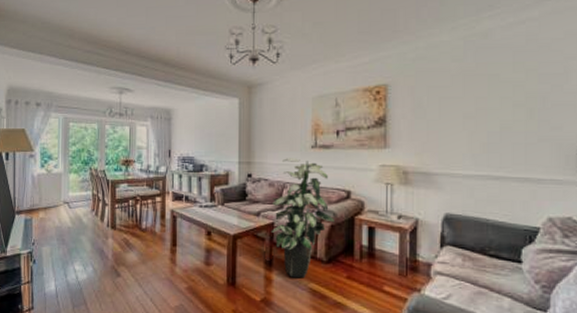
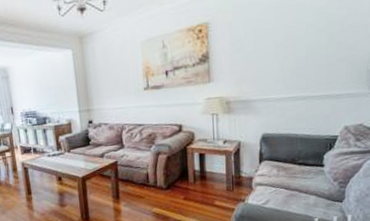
indoor plant: present [271,158,334,279] -> none [114,101,170,206]

